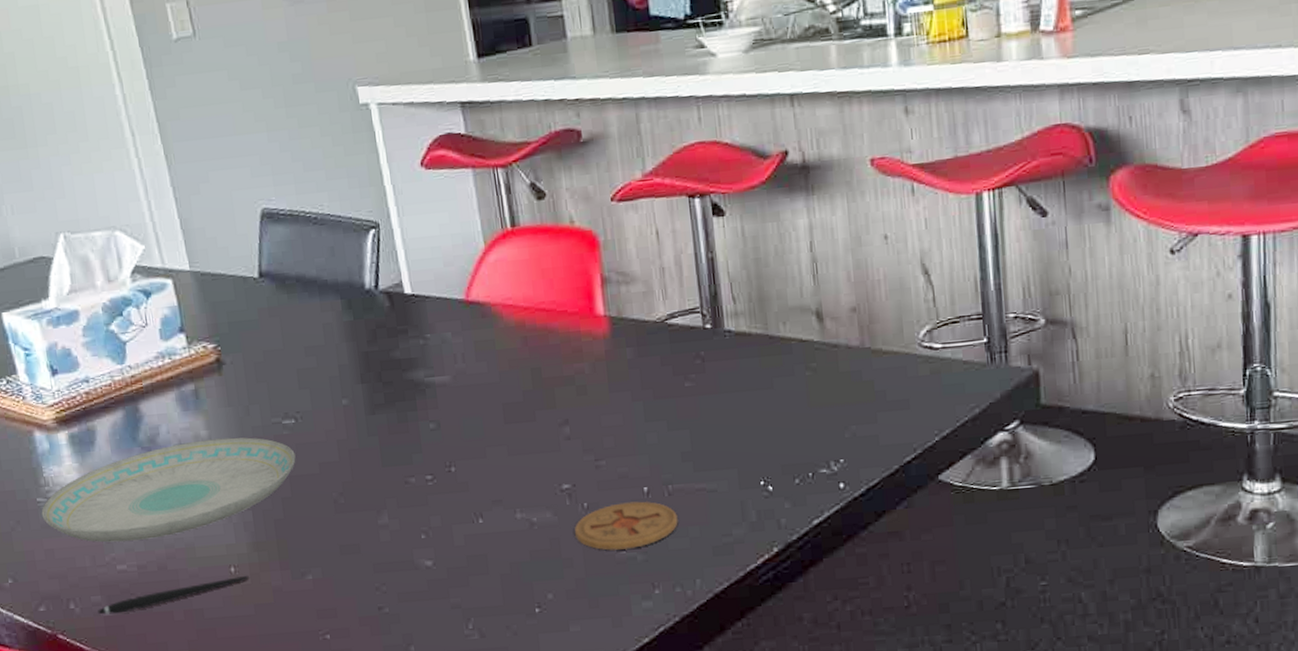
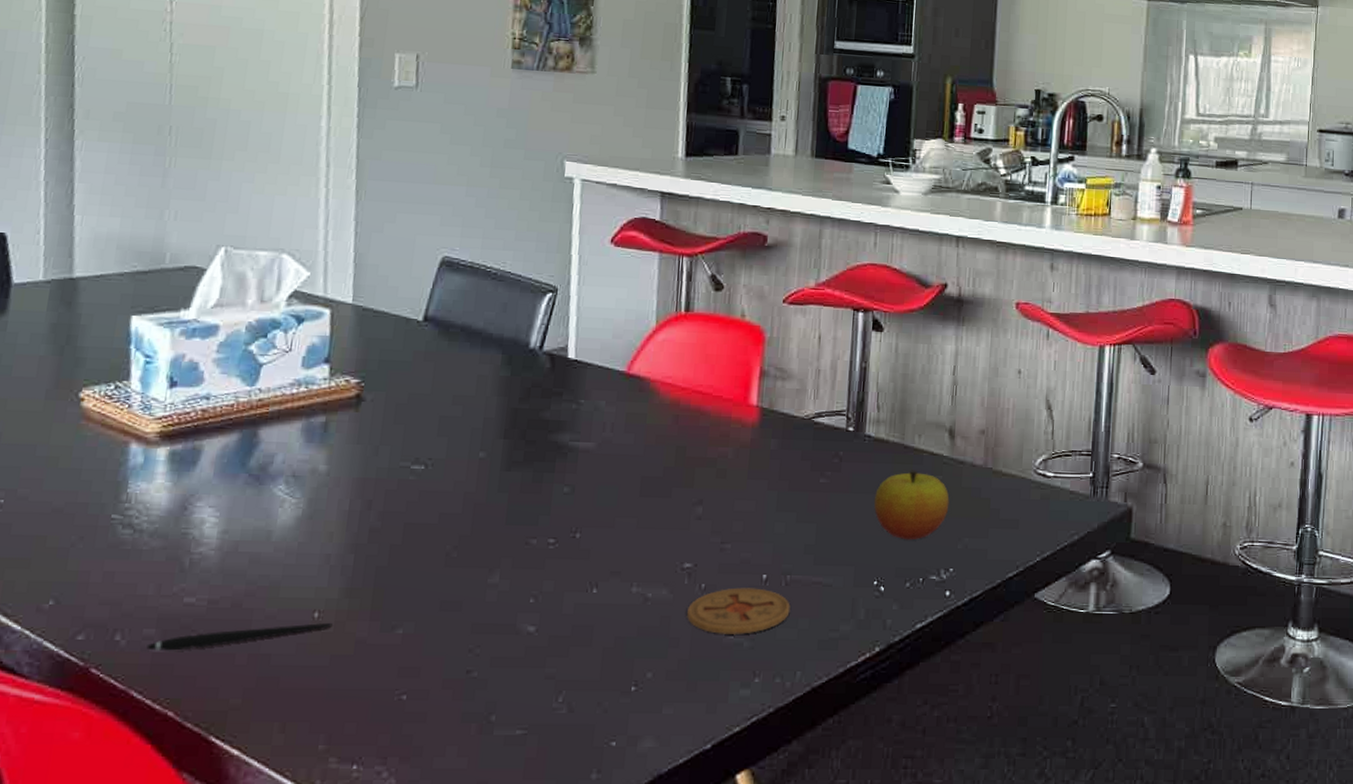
plate: present [41,437,296,543] -> none [112,474,417,573]
apple: none [745,360,829,436] -> present [873,470,950,541]

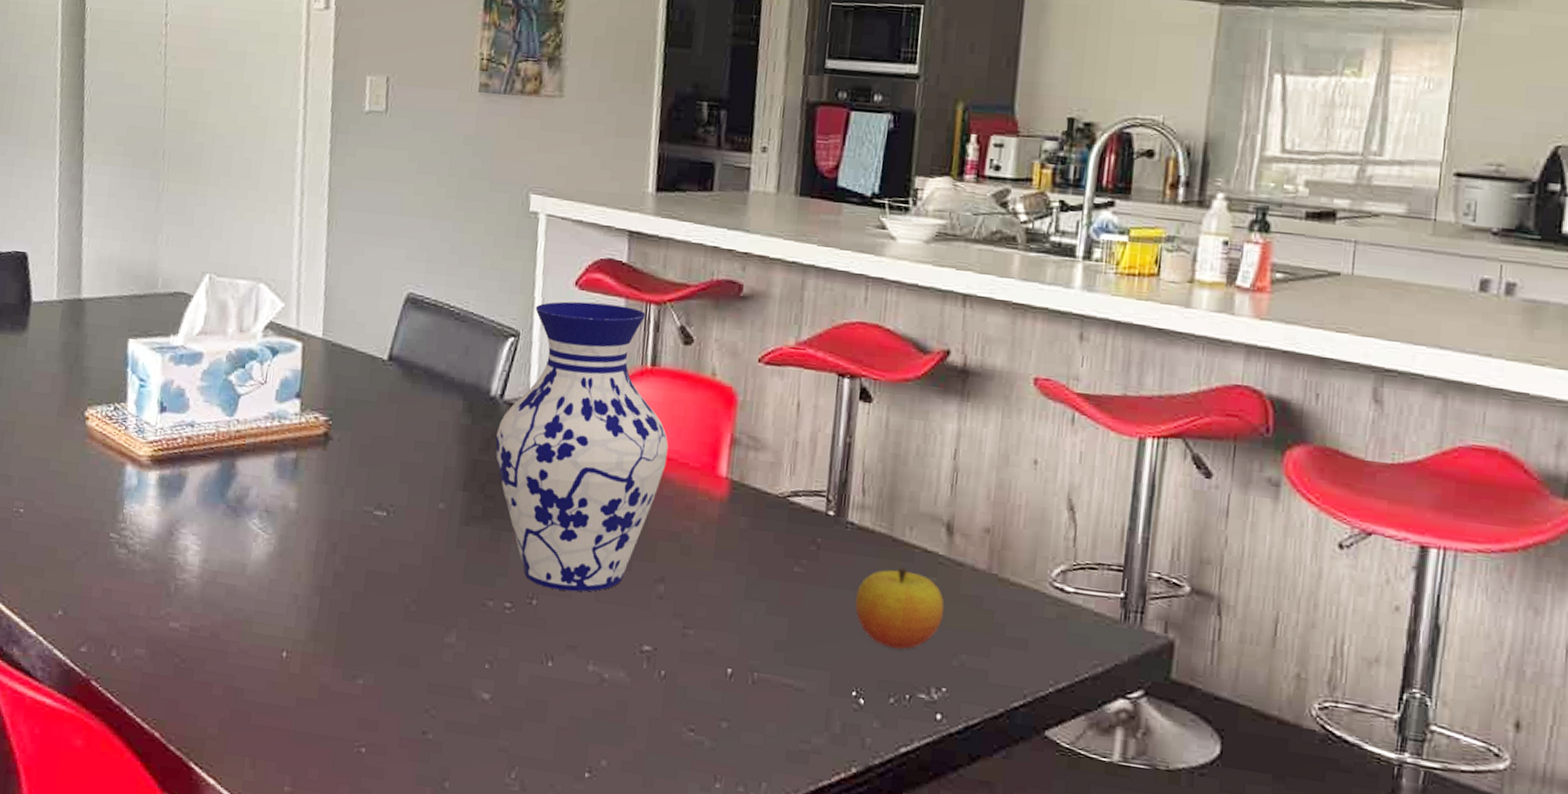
pen: present [146,622,333,651] -> none [137,659,299,674]
vase: none [536,257,703,522] -> present [495,301,669,592]
coaster: present [686,587,791,634] -> none [644,679,757,733]

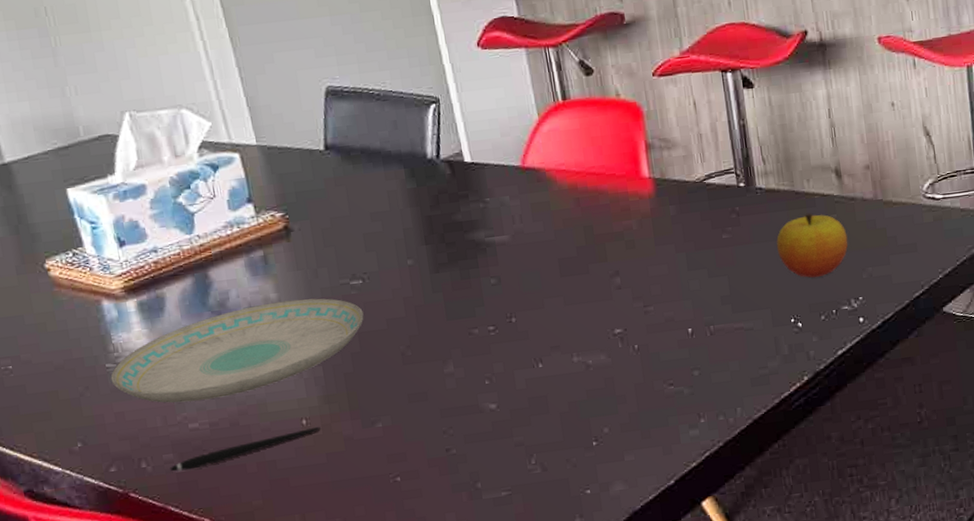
plate: none [110,510,378,604] -> present [110,298,364,403]
pen: none [137,659,299,674] -> present [170,426,321,472]
vase: present [495,301,669,592] -> none [441,54,596,306]

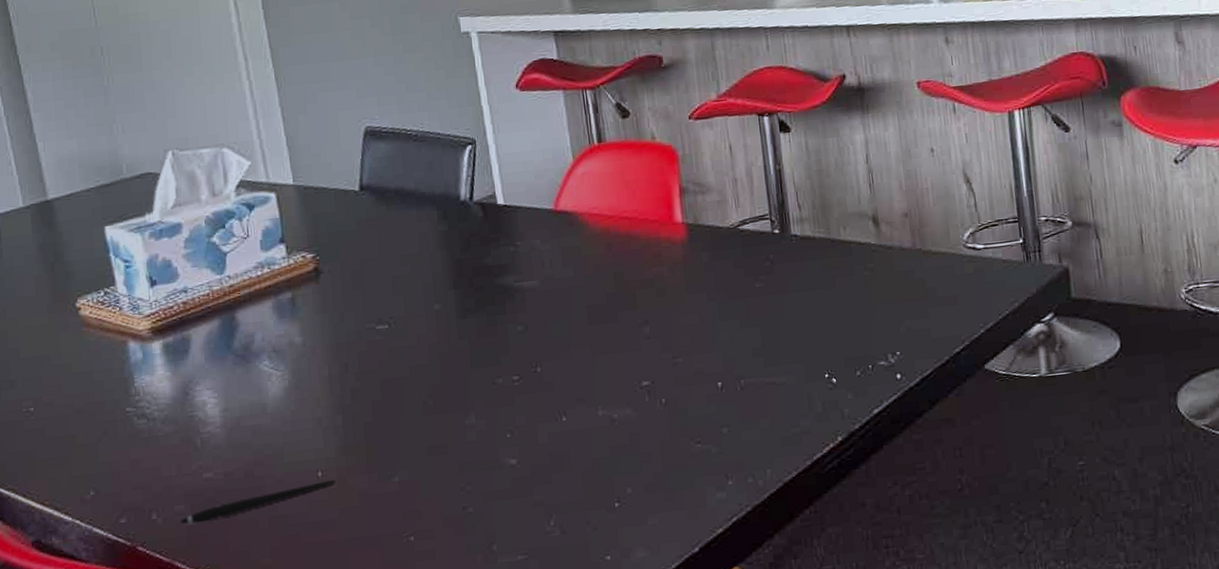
plate: present [110,298,364,403] -> none [129,343,388,451]
apple: present [776,213,848,278] -> none [810,262,886,331]

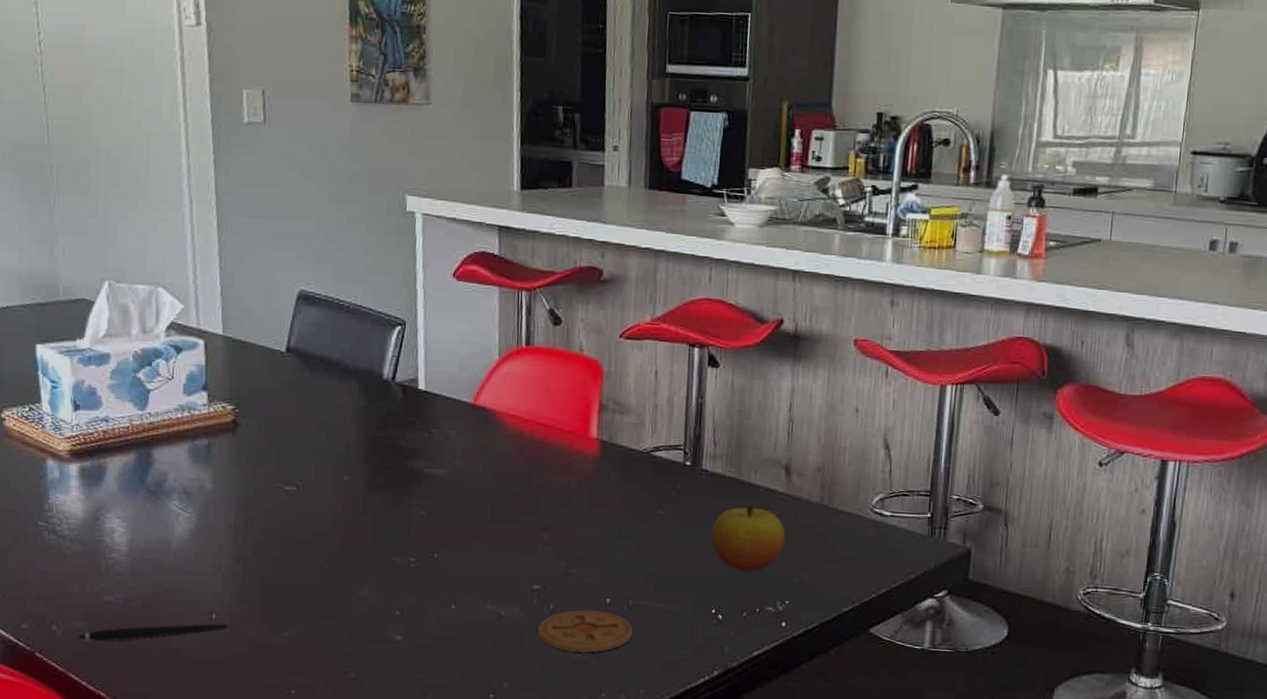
coaster: none [652,396,750,444] -> present [537,609,633,653]
apple: none [810,262,886,331] -> present [711,504,786,573]

